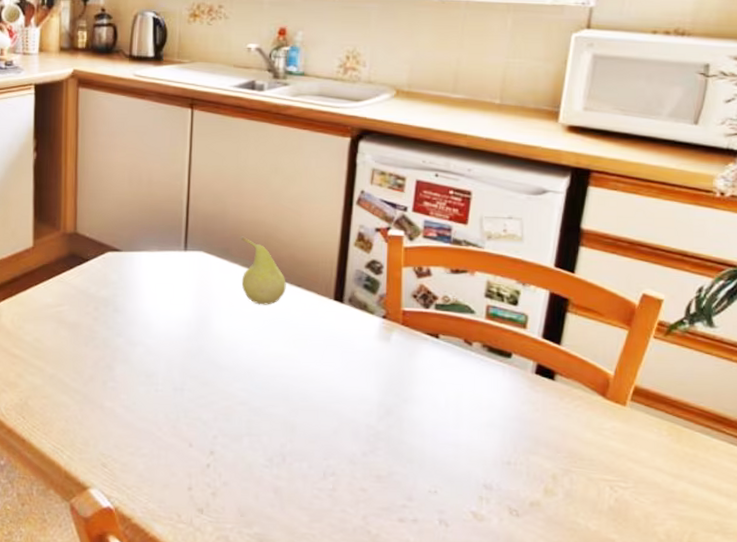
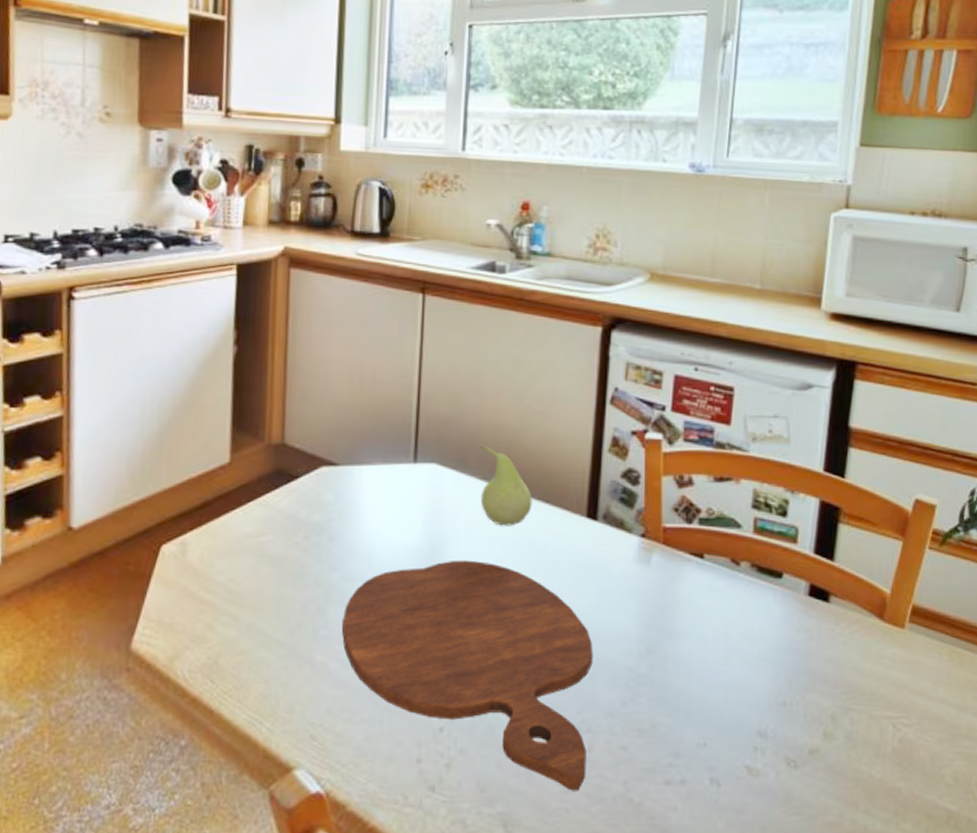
cutting board: none [126,331,338,522] -> present [342,560,593,791]

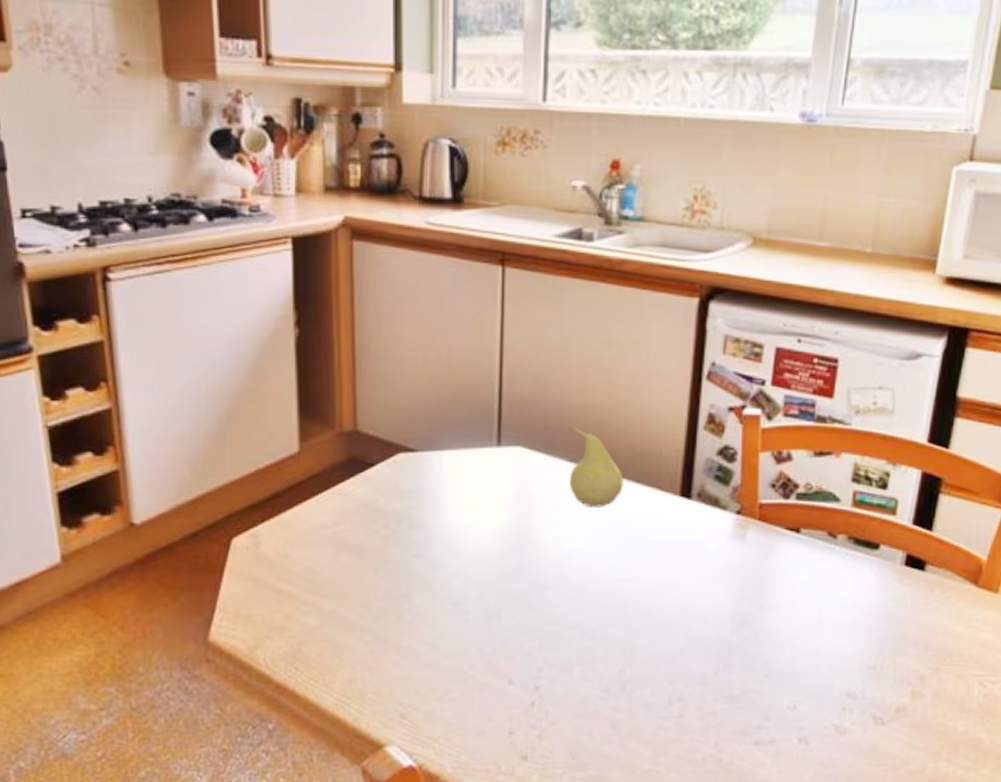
cutting board: present [342,560,593,791] -> none [428,542,686,754]

